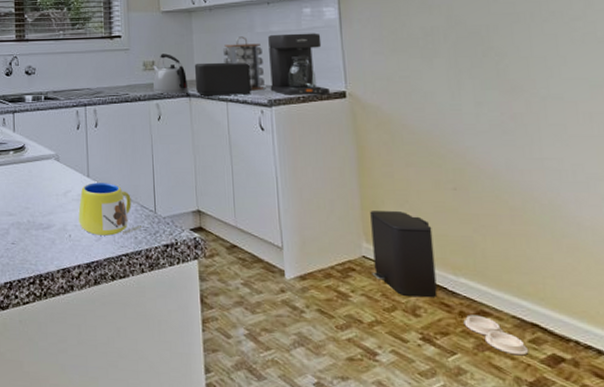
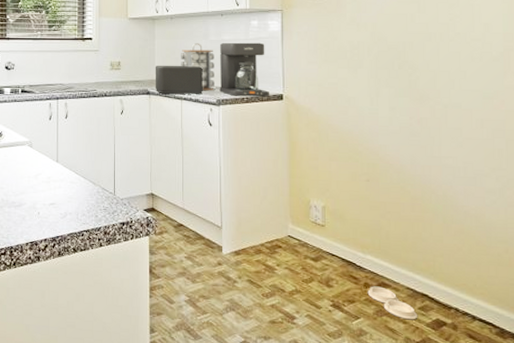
mug: present [78,183,143,236] -> none [47,167,103,214]
kettle: present [152,53,189,95] -> none [118,55,149,92]
pedal bin: present [370,211,438,297] -> none [295,197,348,271]

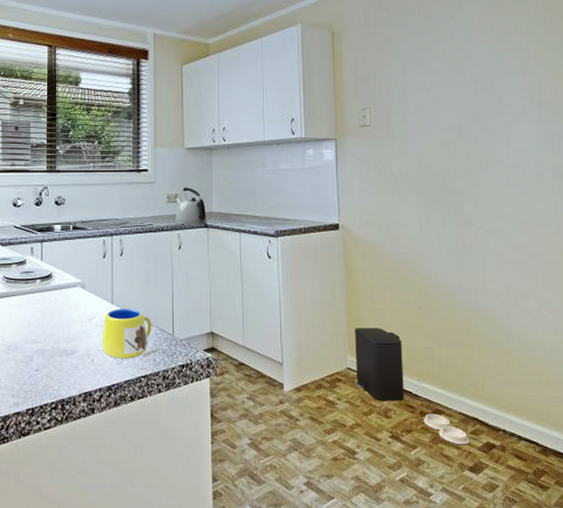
mug: none [47,167,103,214] -> present [102,309,161,359]
kettle: none [118,55,149,92] -> present [175,187,207,225]
toaster: present [155,65,204,95] -> none [212,196,262,227]
spice rack: present [181,43,214,91] -> none [238,173,273,223]
coffee maker: present [219,42,269,97] -> none [277,172,326,227]
pedal bin: none [295,197,348,271] -> present [354,328,404,400]

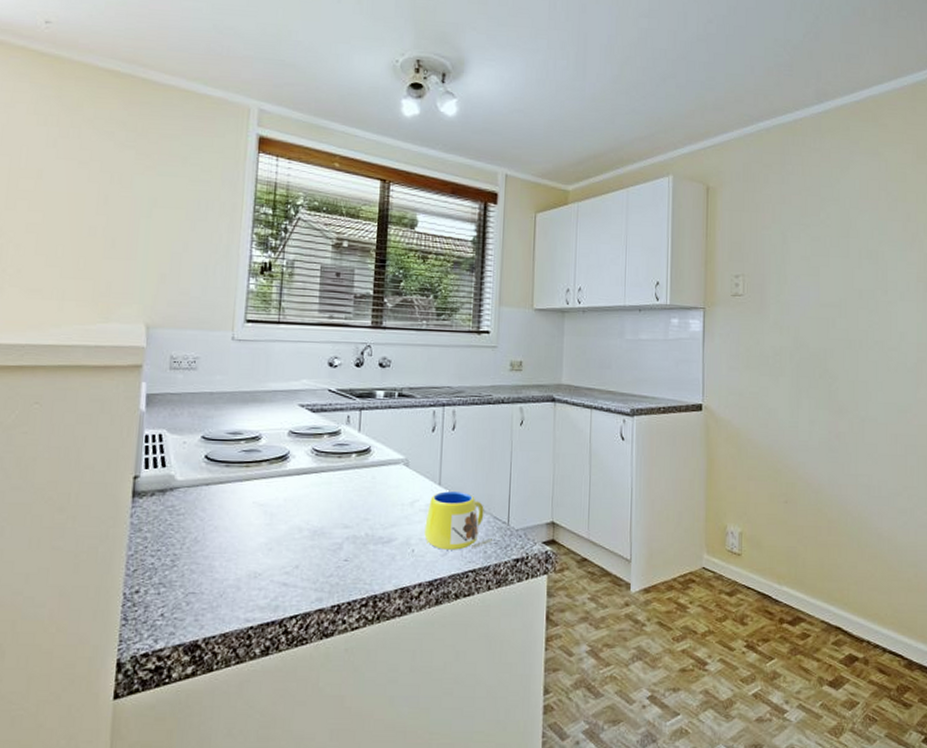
kettle: present [175,187,207,225] -> none [518,354,555,398]
pedal bin: present [354,328,404,400] -> none [709,523,764,605]
pet bowl: present [423,413,471,445] -> none [782,621,832,657]

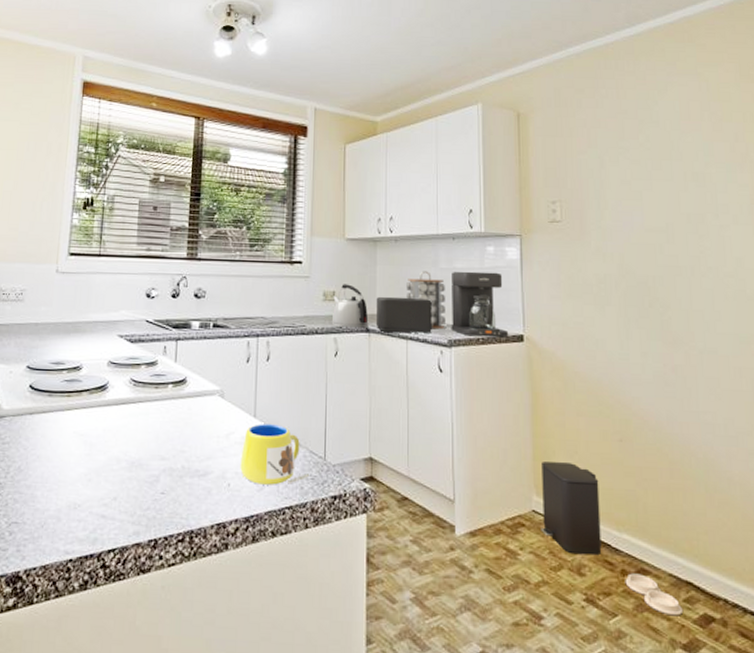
kettle: none [518,354,555,398] -> present [331,284,369,328]
toaster: none [561,366,618,403] -> present [375,296,433,333]
spice rack: none [592,342,630,399] -> present [406,271,445,330]
coffee maker: none [634,342,688,407] -> present [451,271,508,338]
pedal bin: none [709,523,764,605] -> present [541,462,602,554]
pet bowl: none [782,621,832,657] -> present [625,573,684,616]

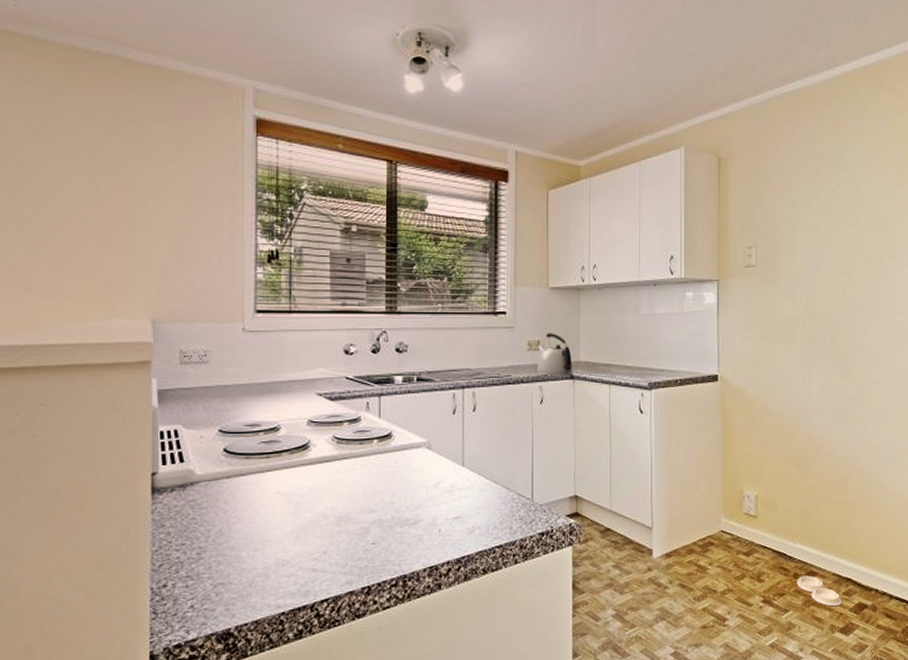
mug: present [240,424,310,485] -> none [450,471,518,528]
toaster: present [375,296,433,333] -> none [580,343,635,379]
spice rack: present [406,271,445,330] -> none [609,318,646,373]
coffee maker: present [451,271,508,338] -> none [651,316,704,378]
pedal bin: present [541,462,602,554] -> none [727,487,779,564]

